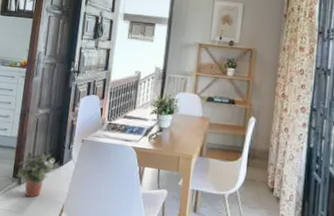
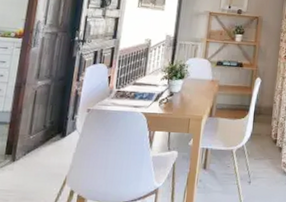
potted plant: present [16,151,58,198] -> none [9,125,60,174]

